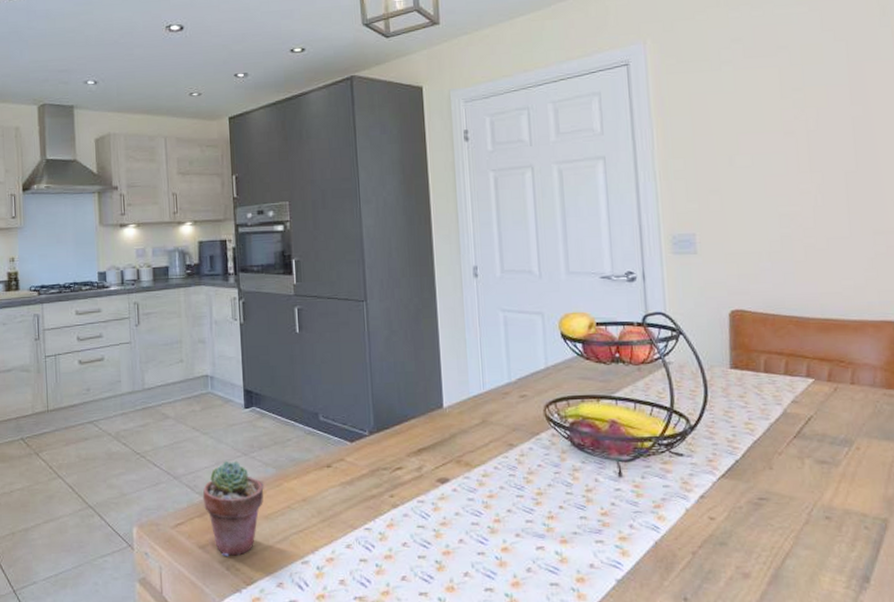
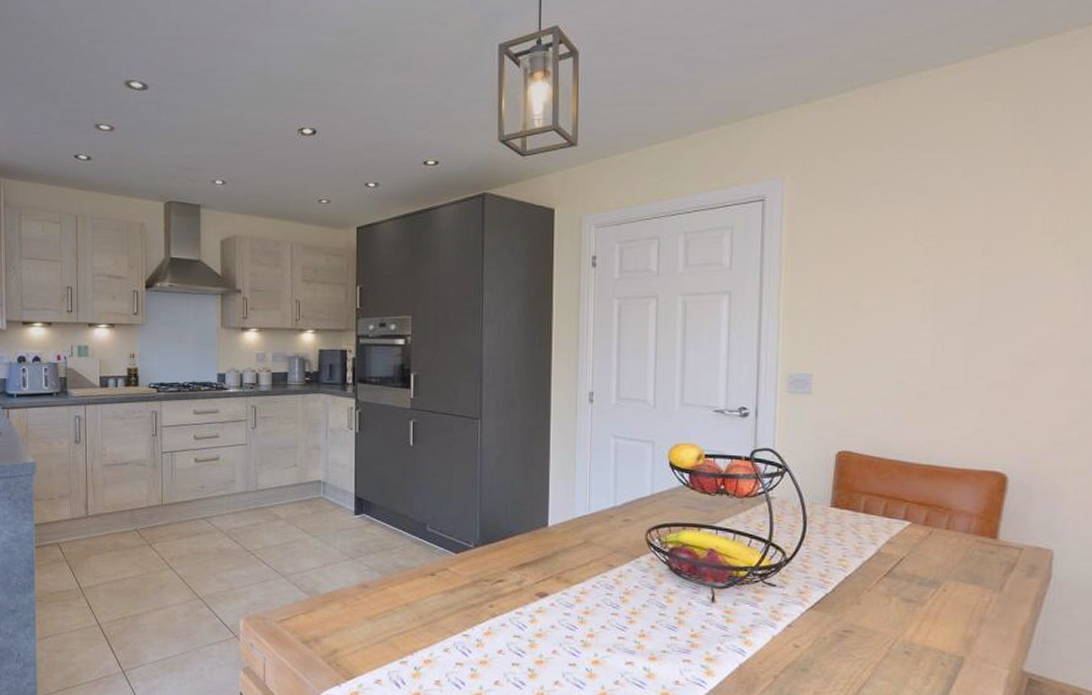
potted succulent: present [202,460,264,557] -> none [309,563,368,653]

